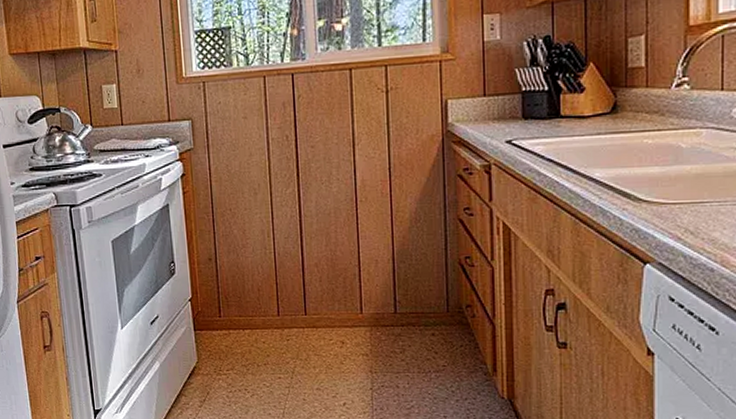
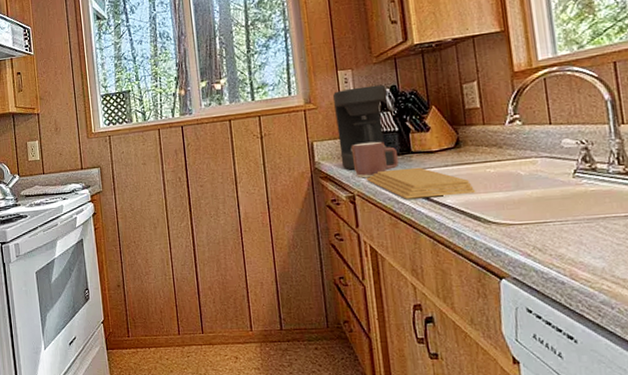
coffee maker: none [476,33,541,135] -> present [333,84,395,170]
mug: none [491,101,544,145] -> present [351,141,398,178]
cutting board: none [505,134,629,171] -> present [366,167,476,199]

